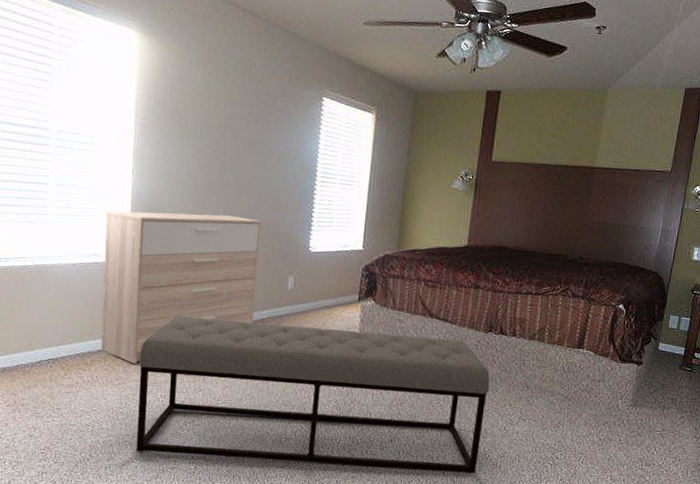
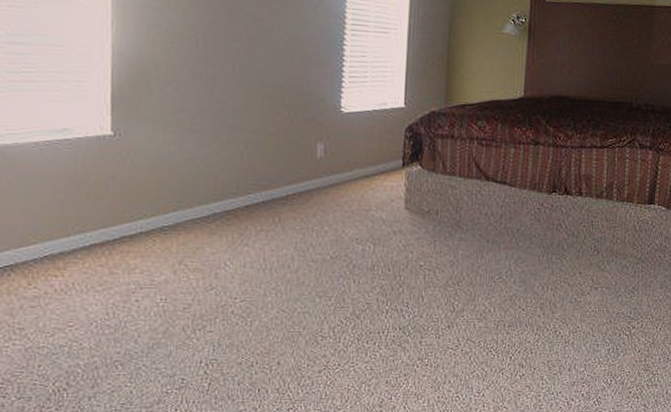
sideboard: present [101,210,263,364] -> none [76,73,282,264]
bench: present [136,315,490,474] -> none [129,198,557,372]

